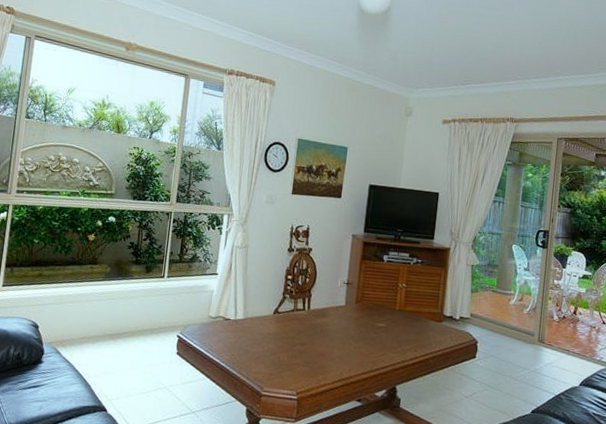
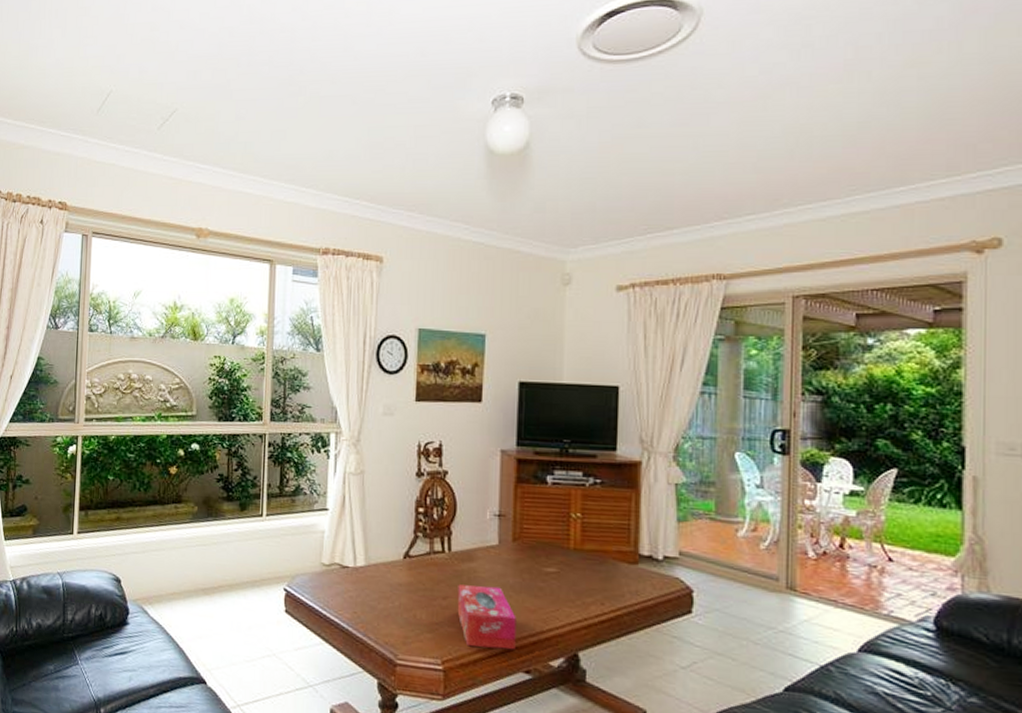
tissue box: none [311,334,354,384] -> present [457,584,516,650]

